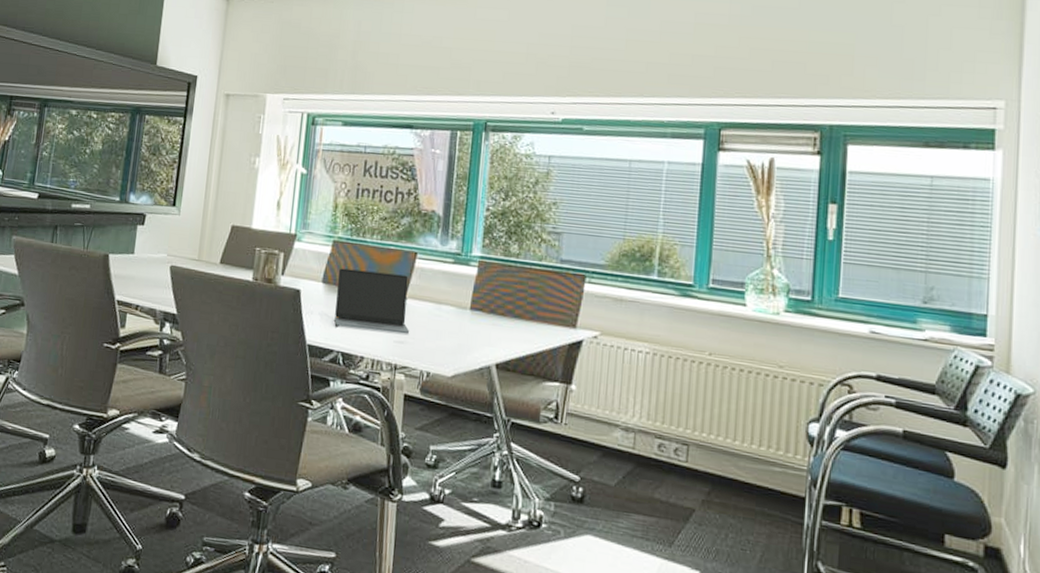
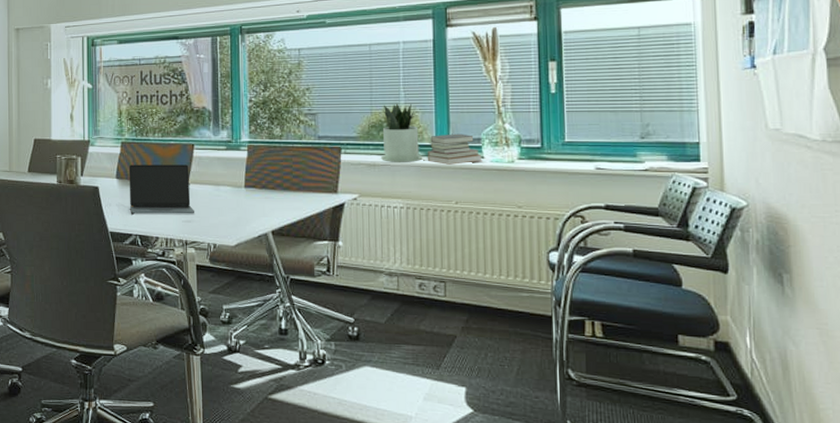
planter: none [629,231,678,302] -> present [380,103,423,163]
books: none [681,273,744,310] -> present [427,133,482,165]

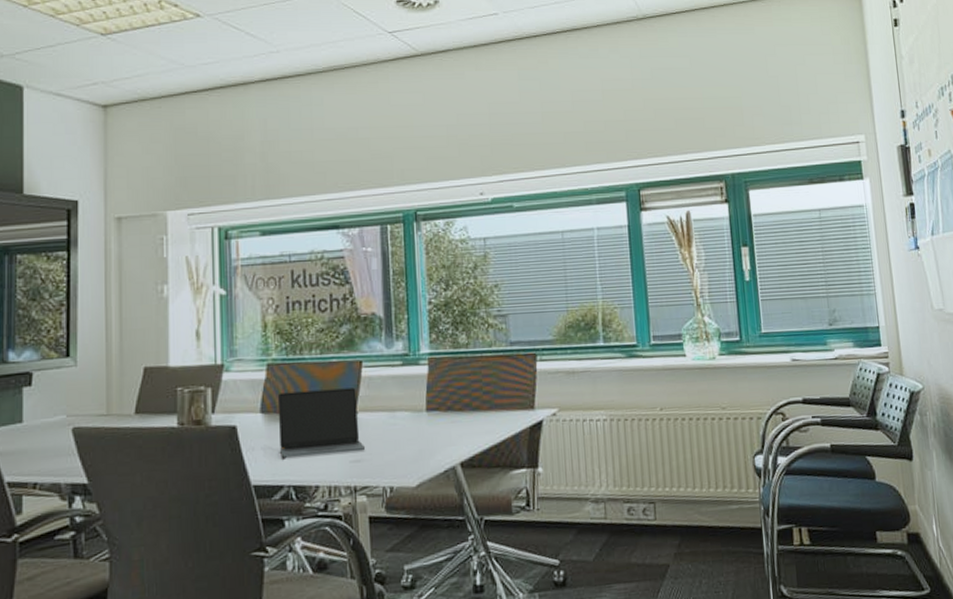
planter: present [380,103,423,163] -> none [579,298,624,369]
books: present [427,133,482,165] -> none [628,330,684,367]

